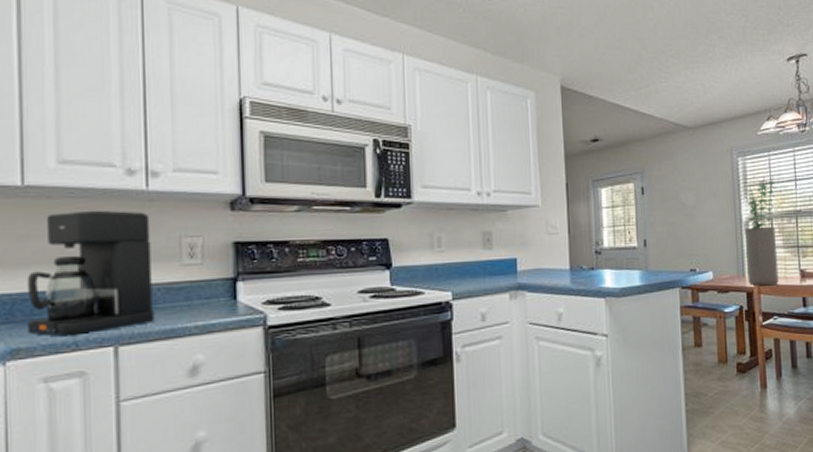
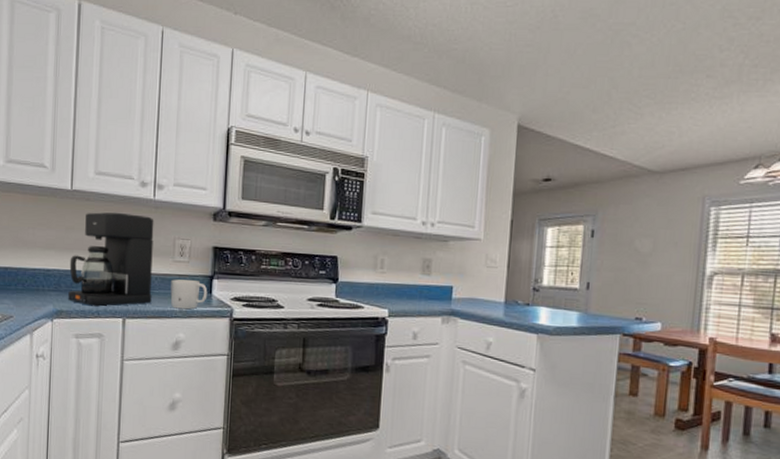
mug: none [180,286,231,325] -> present [170,279,208,310]
vase: present [745,175,779,286] -> none [703,228,754,346]

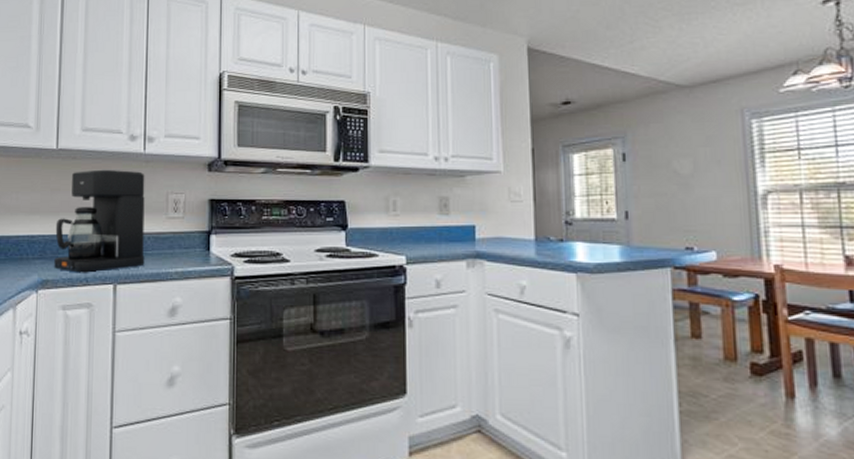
mug: present [170,279,208,310] -> none [165,237,205,270]

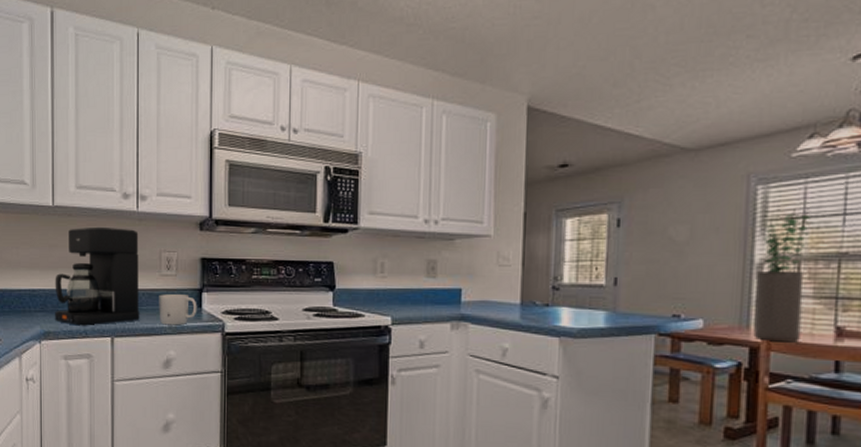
mug: none [165,237,205,270] -> present [159,294,197,326]
vase: none [762,140,812,273] -> present [753,207,811,343]

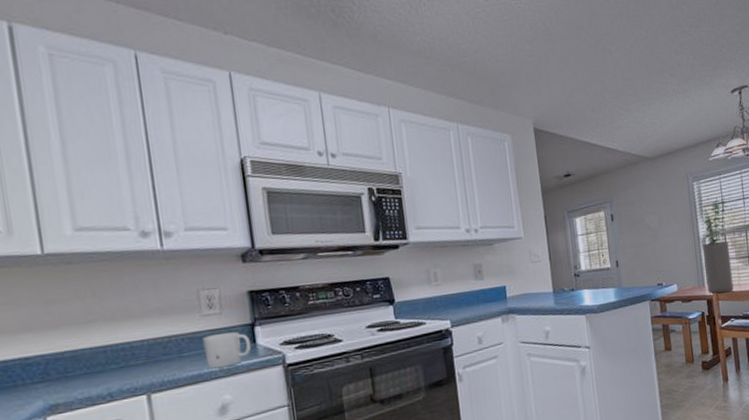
coffee maker: present [55,226,140,326] -> none [57,270,182,391]

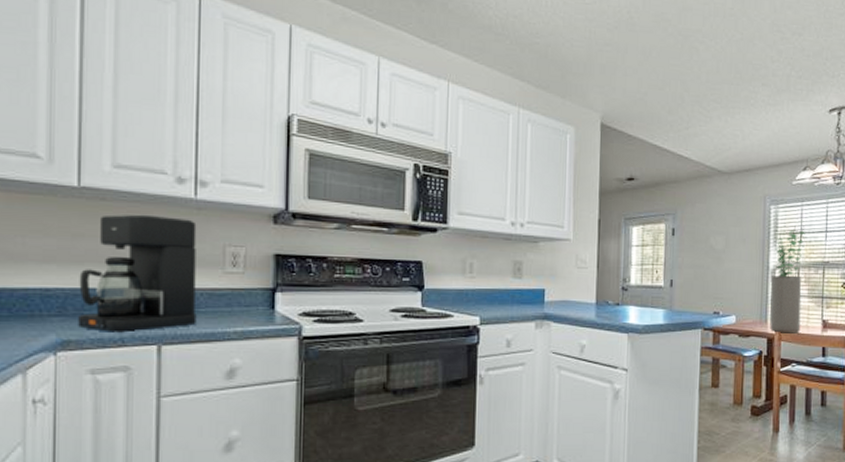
coffee maker: none [57,270,182,391] -> present [78,214,197,333]
mug: present [202,332,252,369] -> none [221,294,270,330]

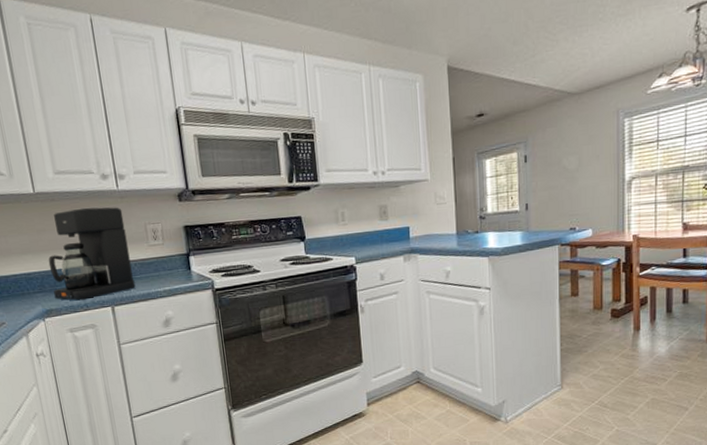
vase: present [770,224,805,334] -> none [627,134,662,241]

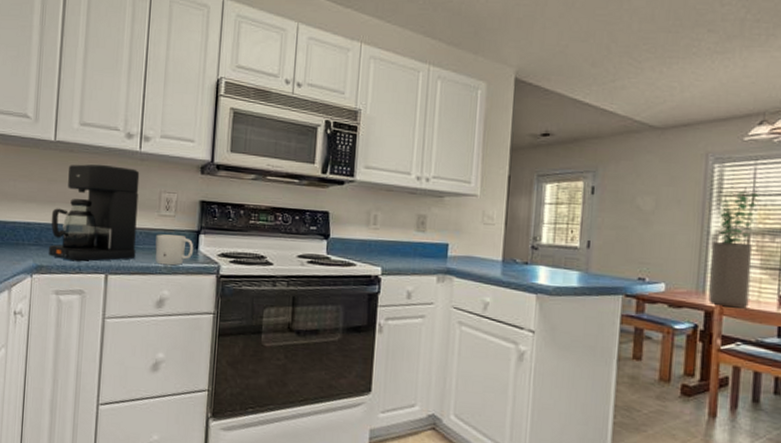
mug: none [150,260,188,290] -> present [155,234,194,266]
vase: none [627,134,662,241] -> present [708,186,759,309]

